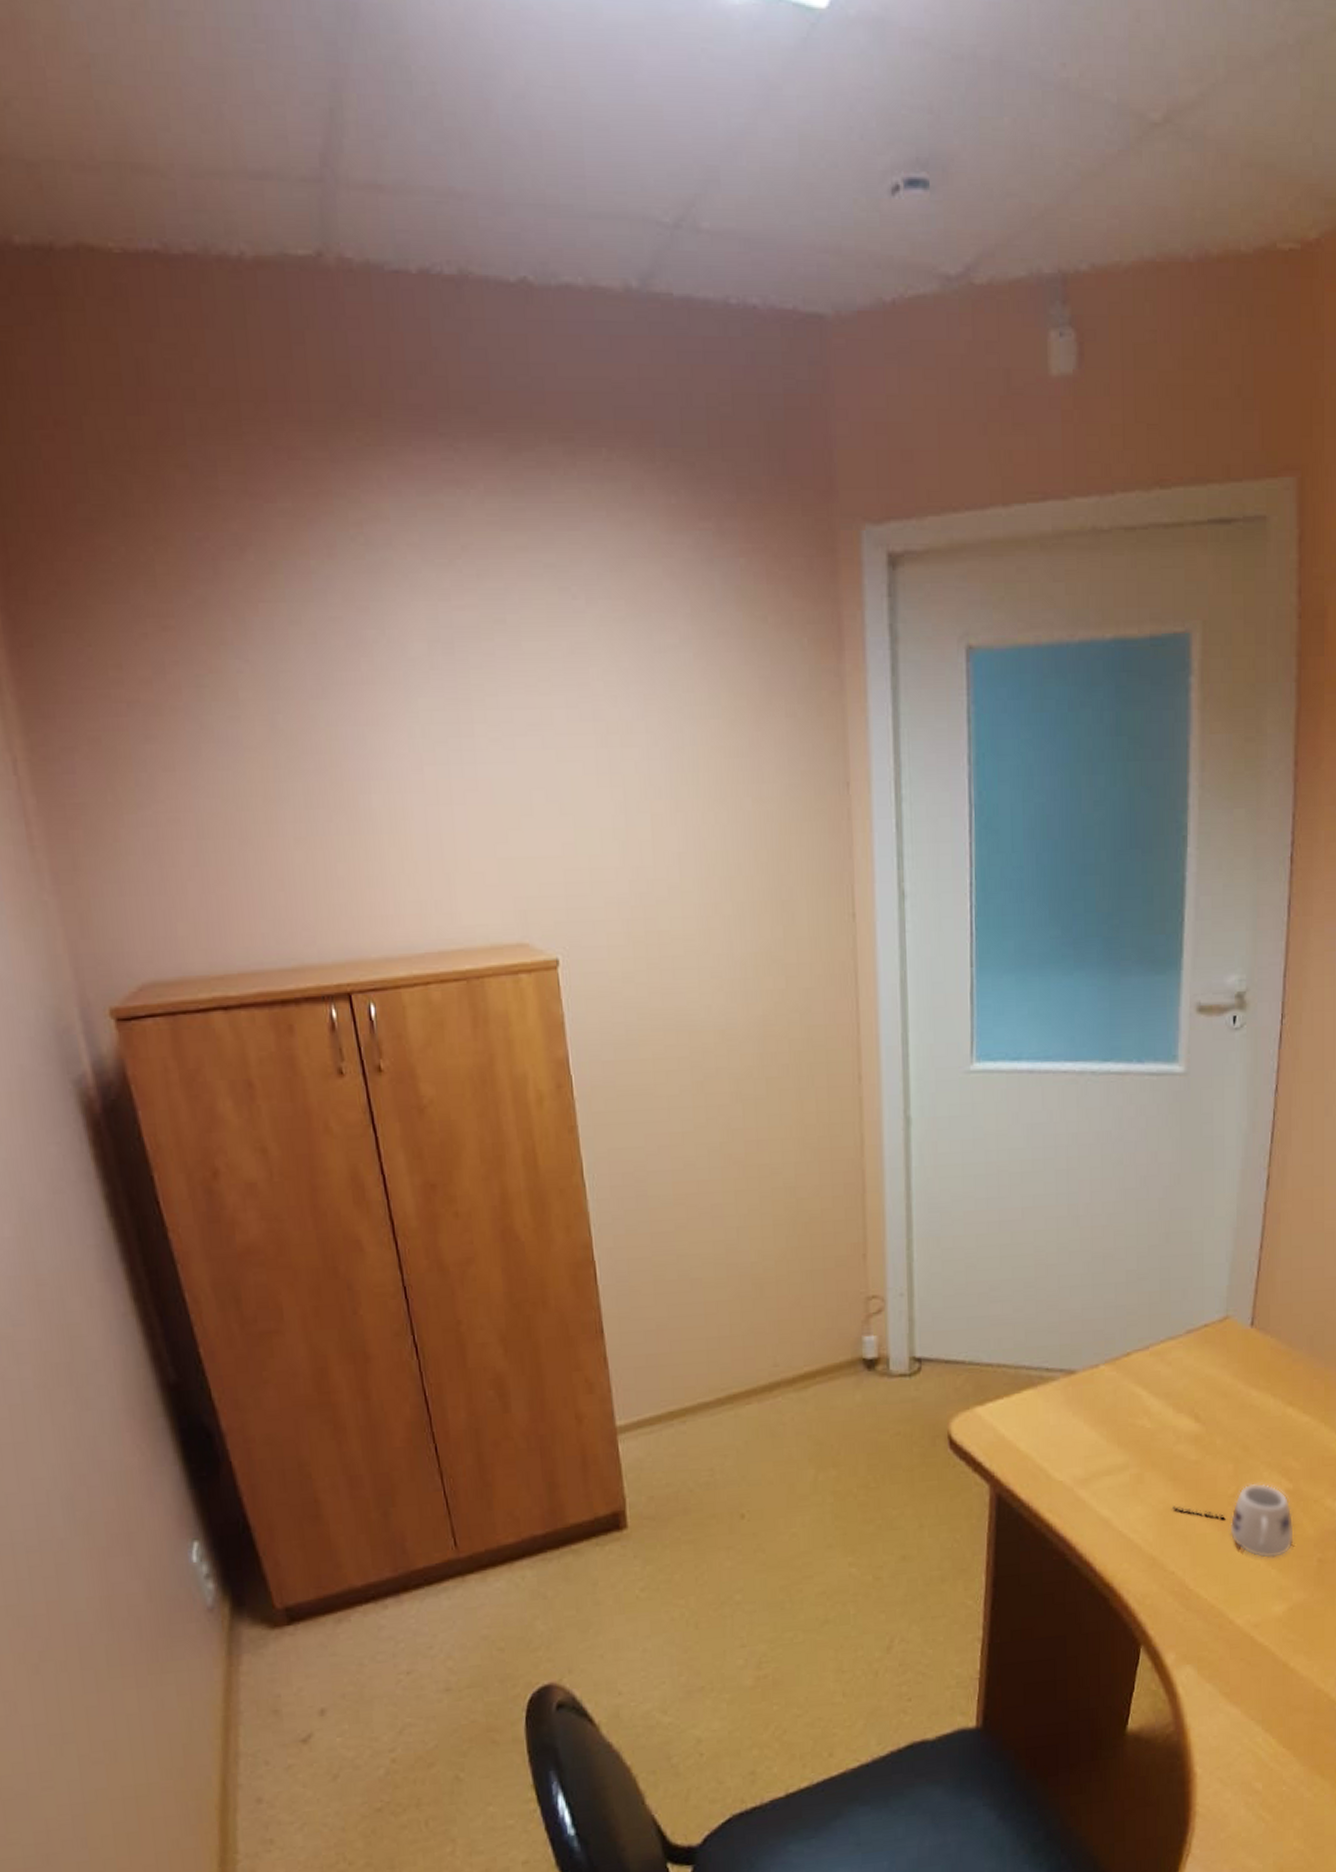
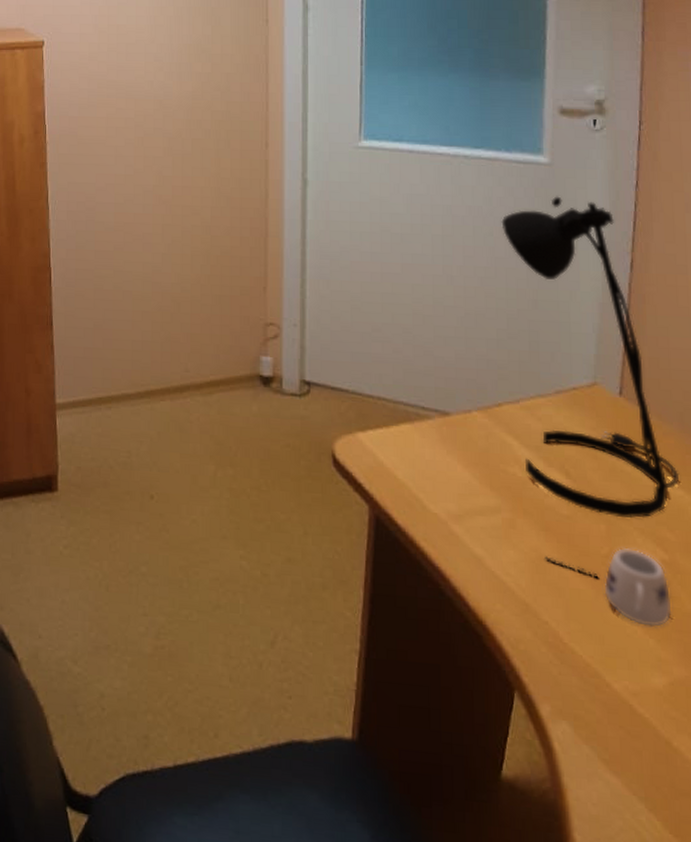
desk lamp: none [1132,1110,1307,1455] -> present [501,196,680,519]

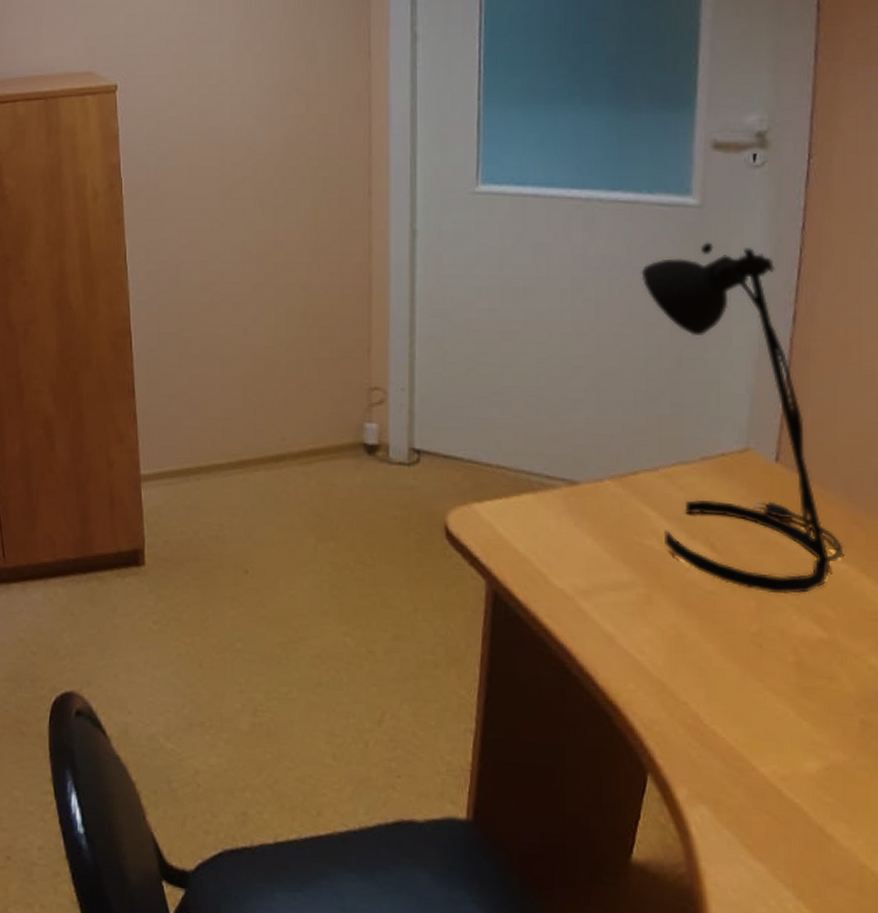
mug: present [545,547,672,628] -> none [685,624,830,710]

